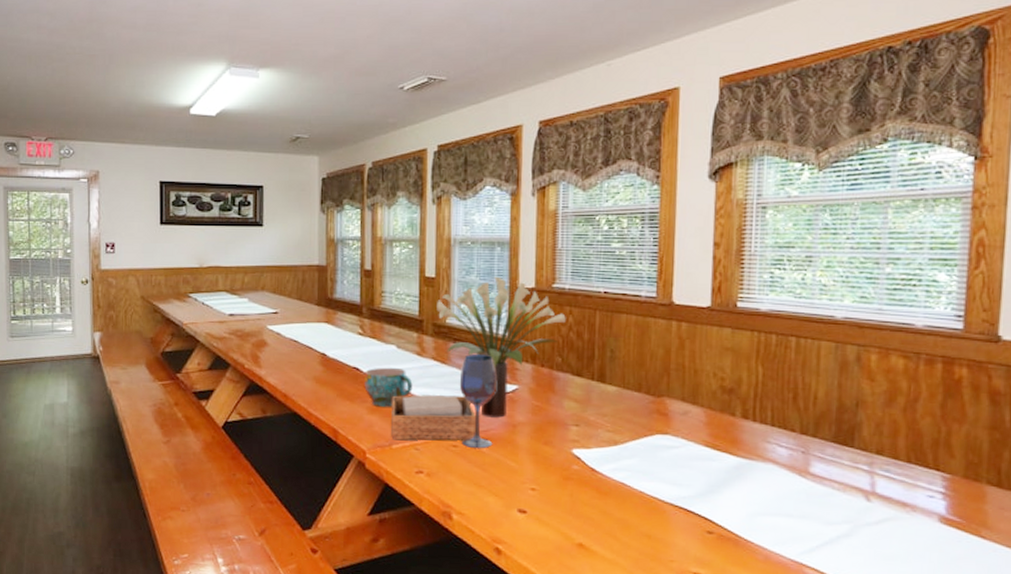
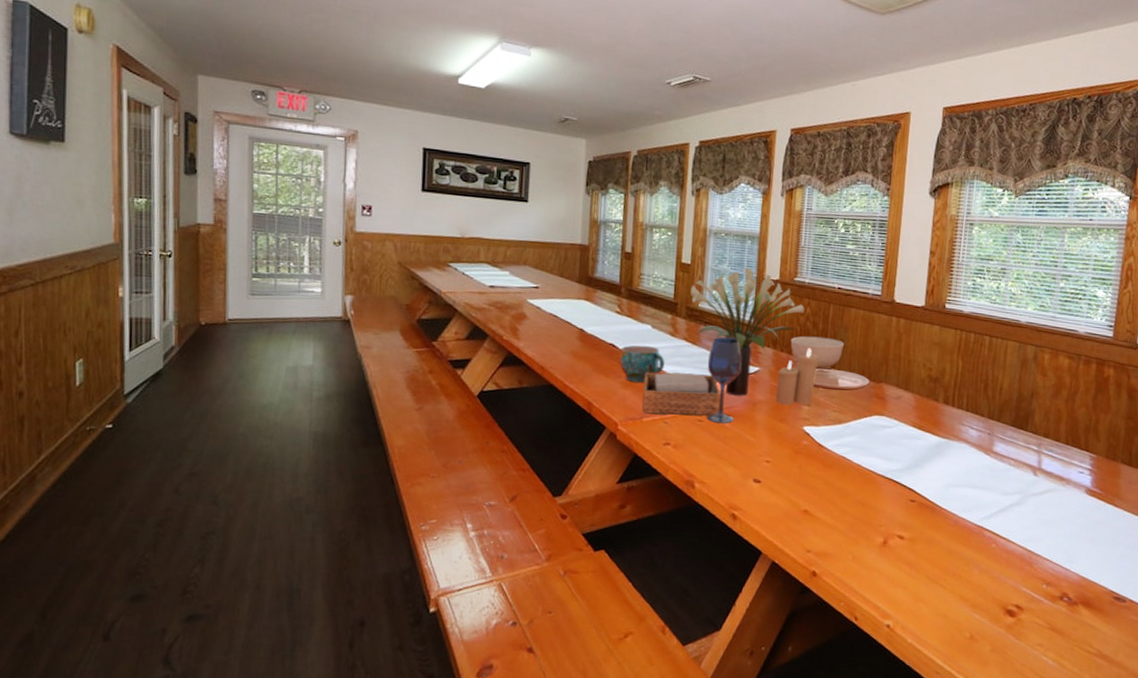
candle: none [538,361,585,427] -> present [775,348,818,406]
bowl: none [552,348,616,385] -> present [790,335,845,370]
plate: none [581,384,649,408] -> present [813,368,870,391]

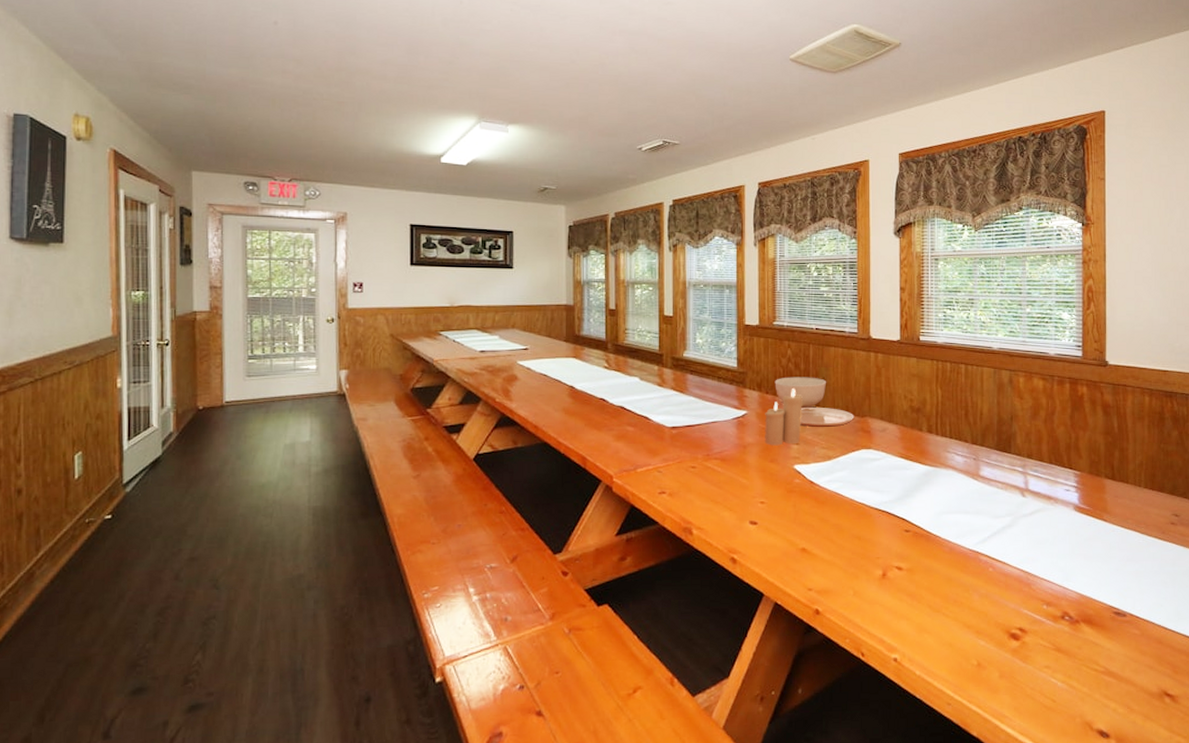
cup: present [619,345,665,383] -> none [611,397,655,434]
napkin holder: present [642,372,721,416] -> none [635,422,711,463]
flower arrangement: present [690,267,805,395] -> none [675,315,785,439]
wineglass: present [706,337,741,424] -> none [696,384,728,469]

